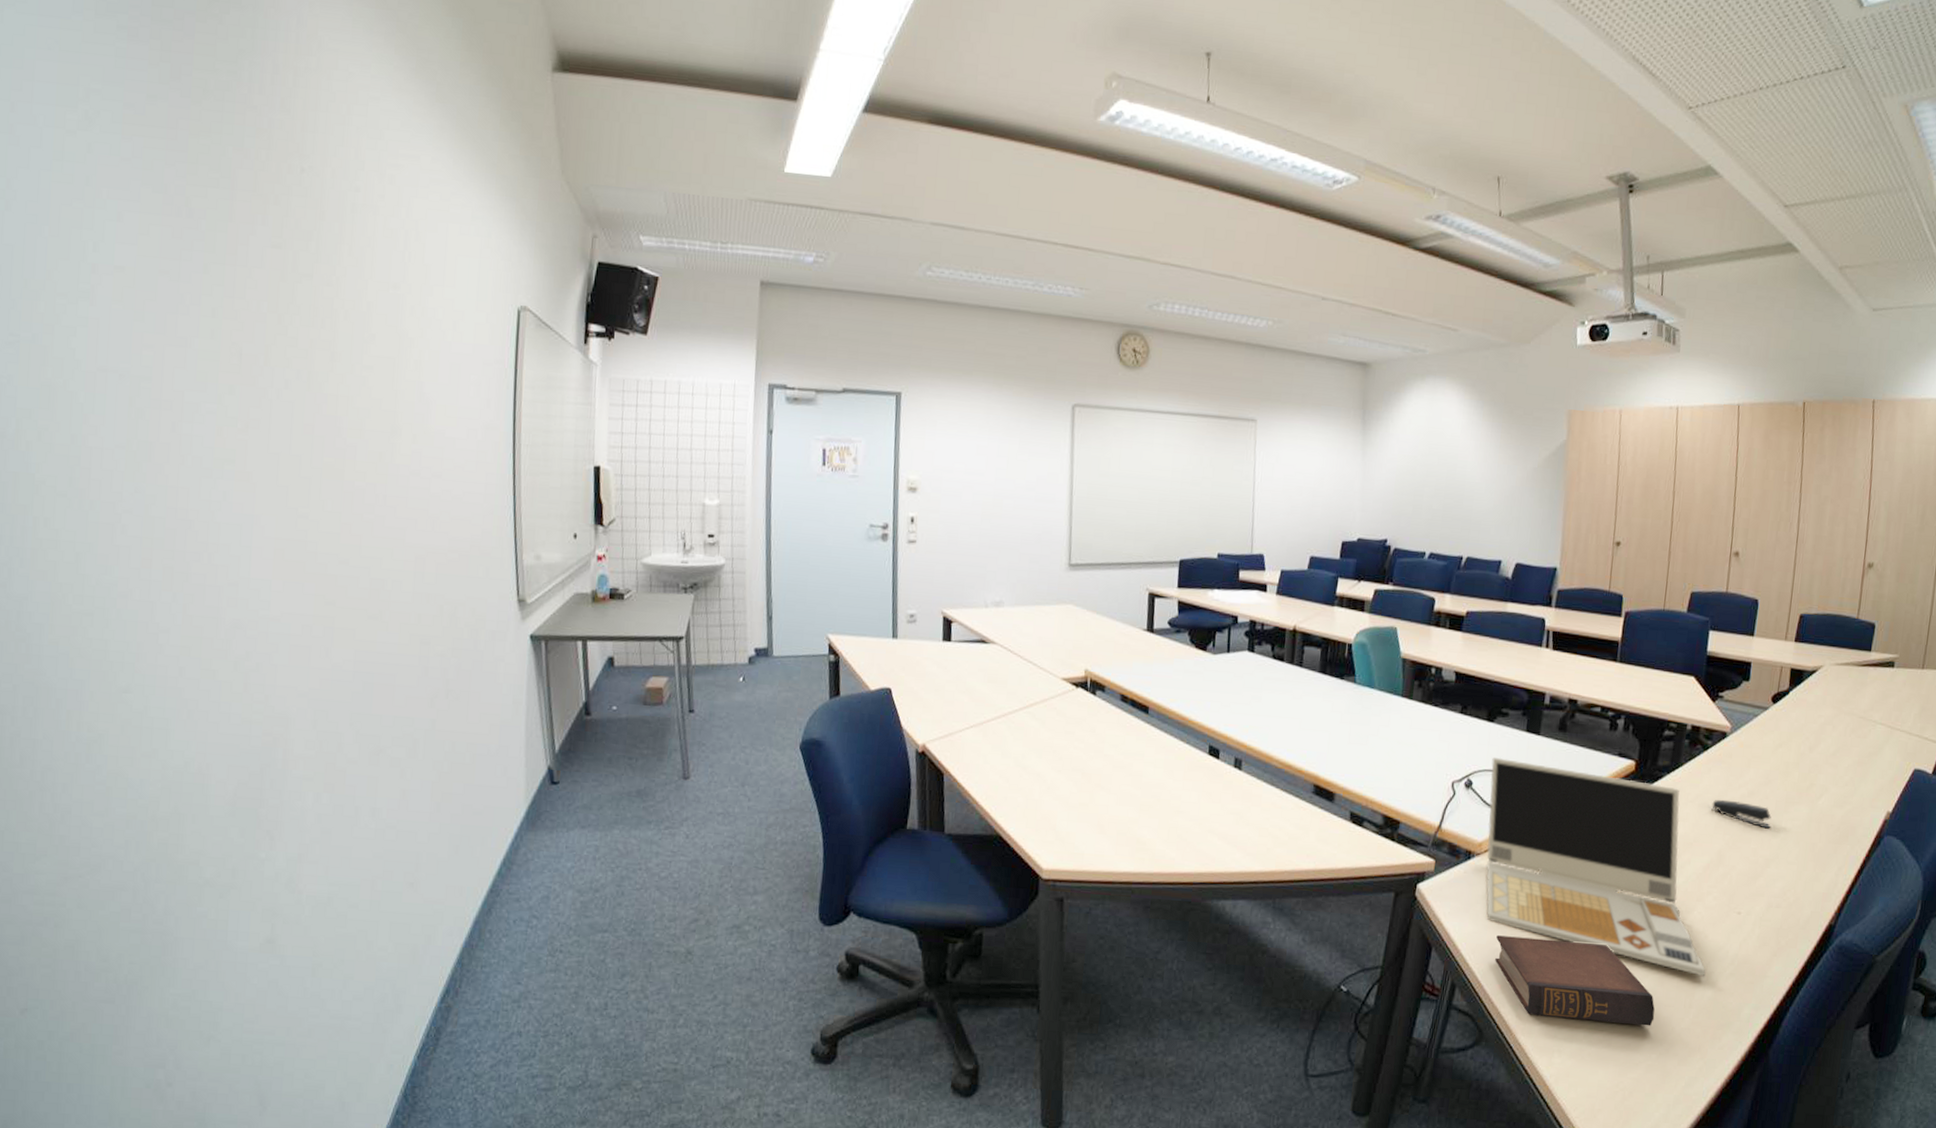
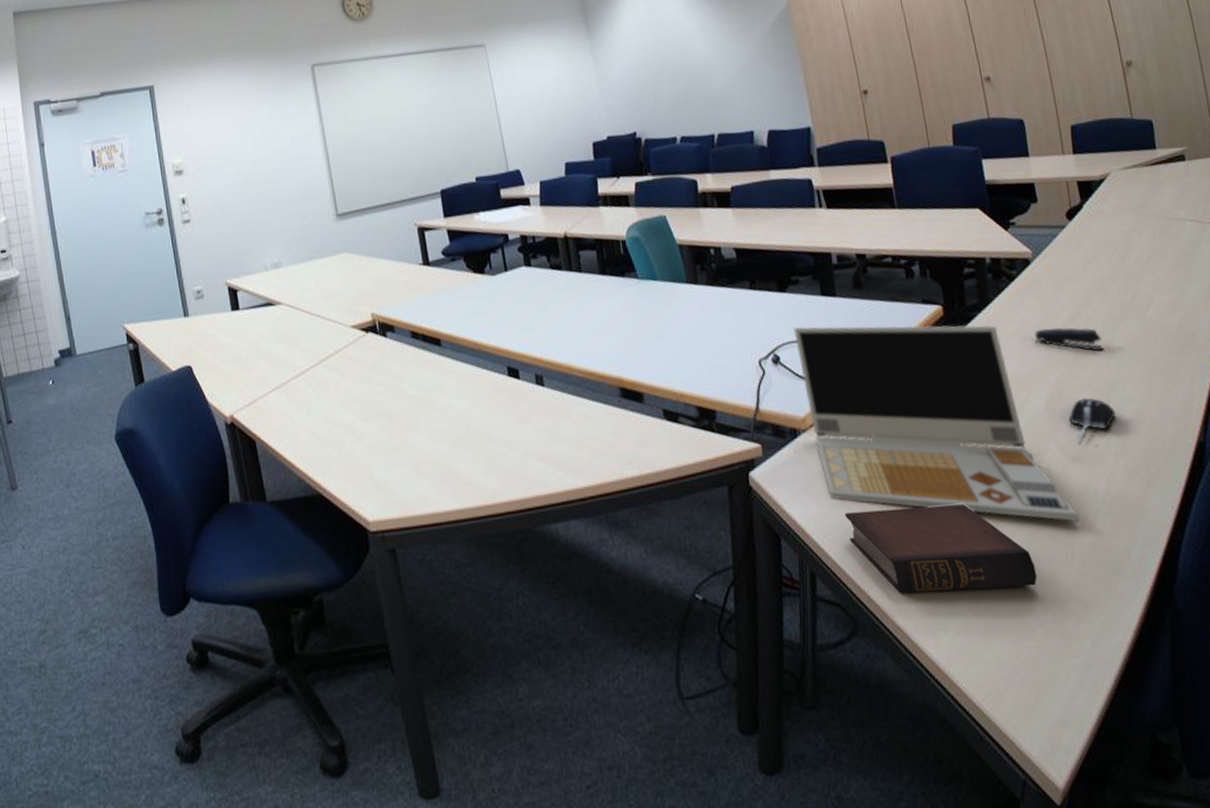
computer mouse: none [1721,868,1765,905] -> present [1068,398,1116,440]

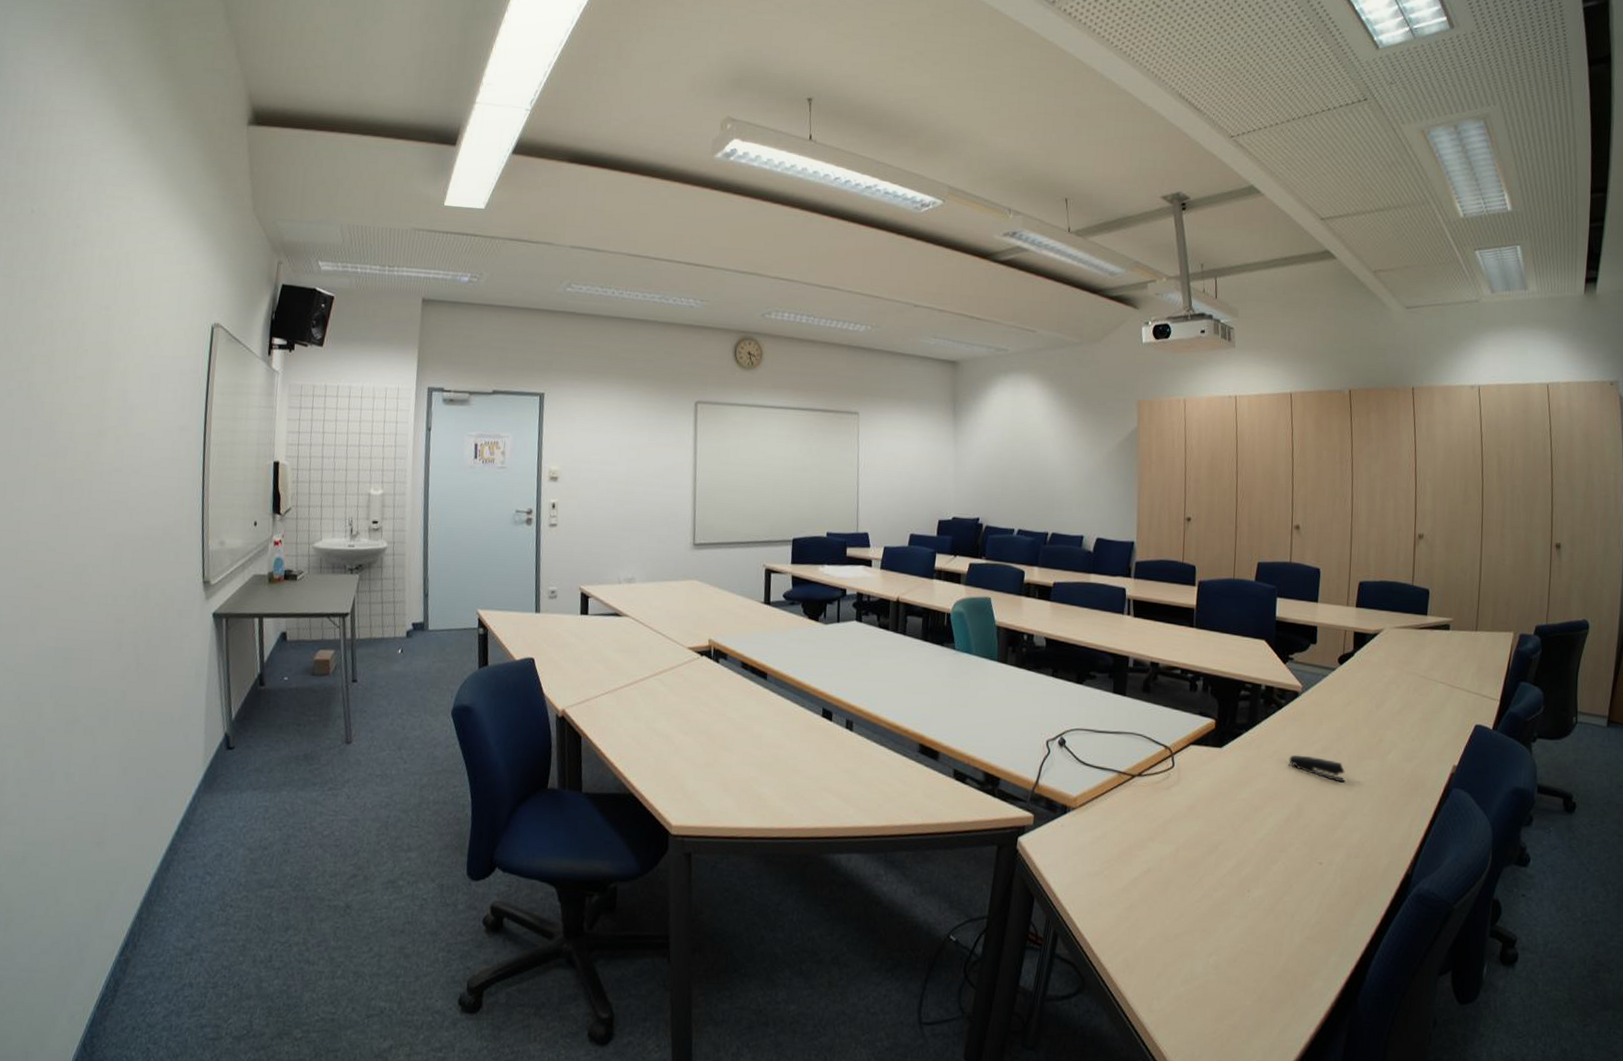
laptop: present [793,325,1080,522] -> none [1081,717,1293,925]
book: present [845,504,1037,594] -> none [1094,886,1247,974]
computer mouse: present [1068,398,1116,440] -> none [1302,820,1343,856]

